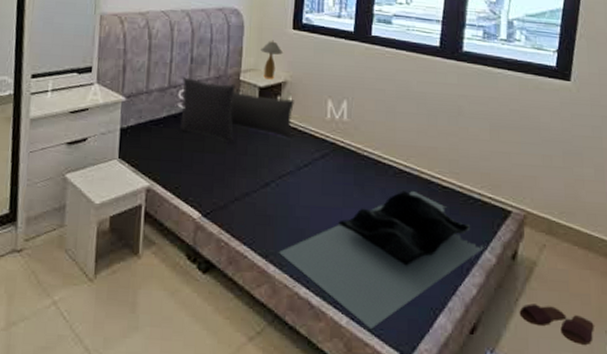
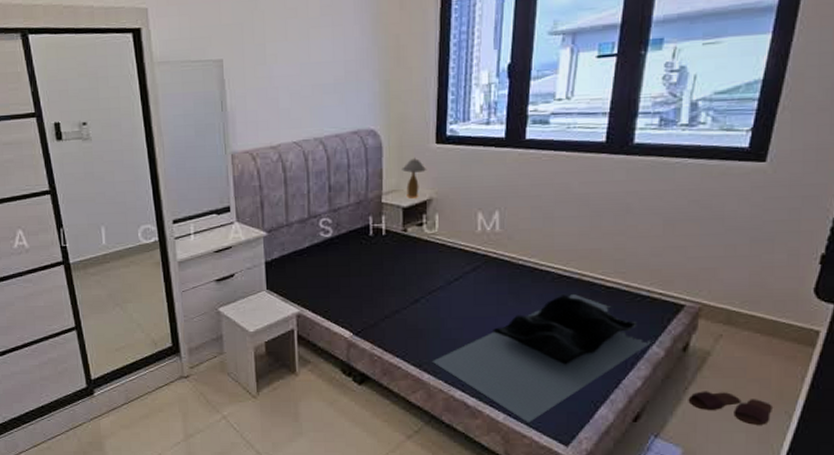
pillow: present [179,77,236,144] -> none [322,206,379,266]
pillow: present [230,91,294,140] -> none [374,215,441,256]

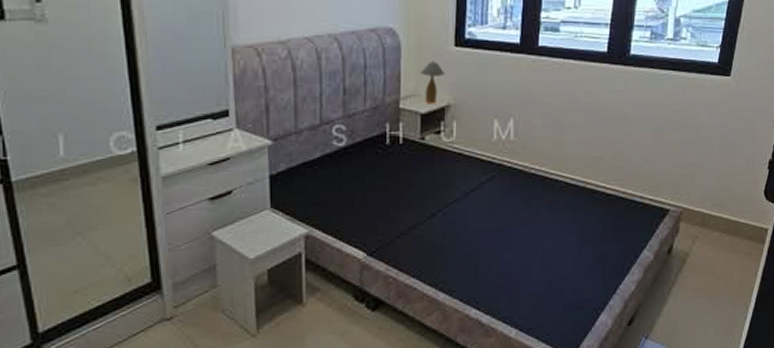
throw blanket: present [431,294,654,424] -> none [447,202,645,337]
slippers: present [688,391,772,425] -> none [672,290,735,319]

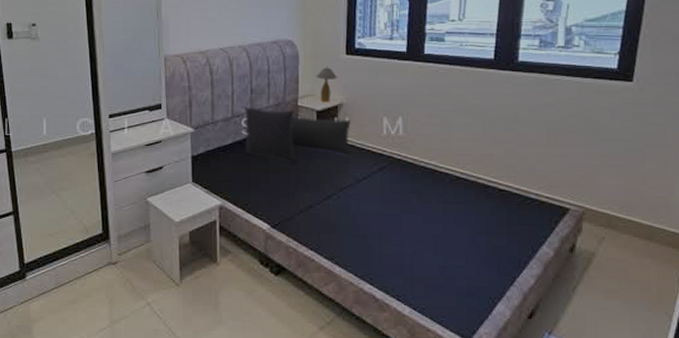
pillow: none [335,111,396,178] -> present [244,107,295,163]
pillow: none [391,121,459,166] -> present [291,116,351,156]

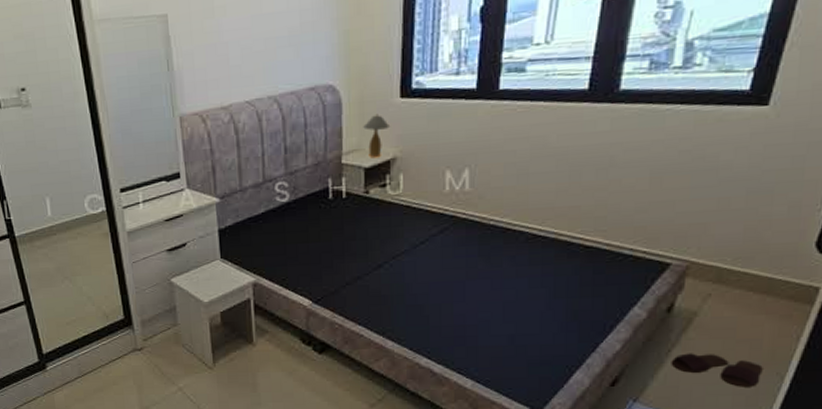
pillow: present [244,107,295,163] -> none [278,168,339,231]
pillow: present [291,116,351,156] -> none [333,175,406,218]
slippers: none [577,290,654,325] -> present [671,353,763,387]

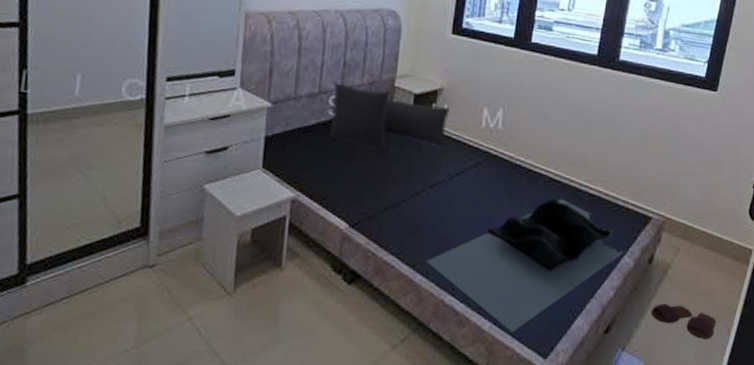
pillow: none [278,168,339,231] -> present [328,82,390,153]
pillow: none [333,175,406,218] -> present [382,98,450,148]
table lamp: present [363,113,389,158] -> none [417,44,440,86]
throw blanket: none [395,255,636,390] -> present [425,199,626,333]

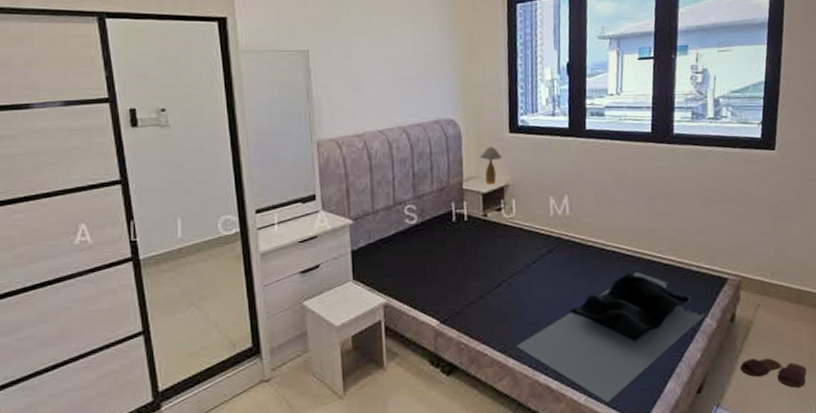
pillow: present [328,82,390,153] -> none [407,193,463,251]
pillow: present [382,98,450,148] -> none [456,200,519,240]
table lamp: none [417,44,440,86] -> present [480,145,502,185]

